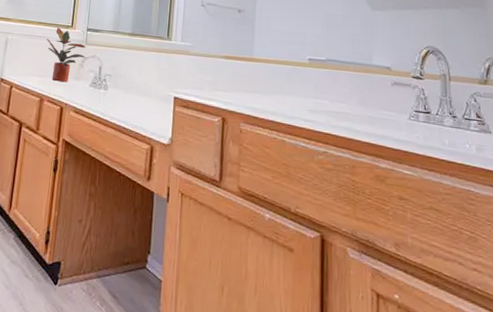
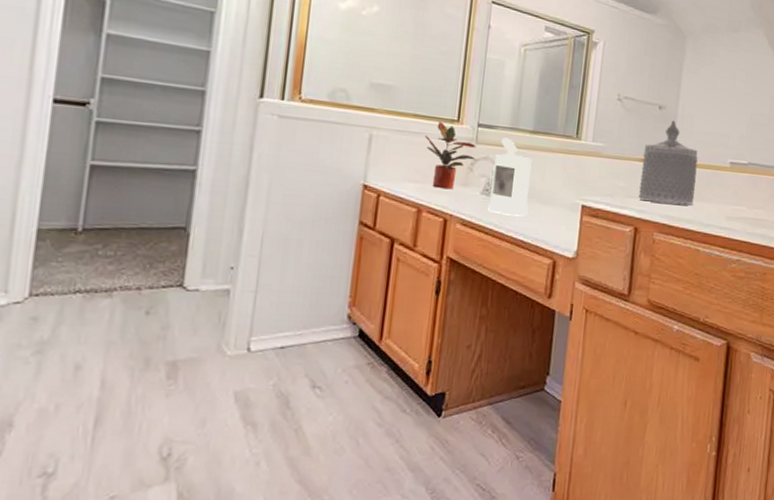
tissue box: none [95,39,131,106] -> present [488,137,532,216]
decorative jar: none [224,22,277,99] -> present [638,121,698,206]

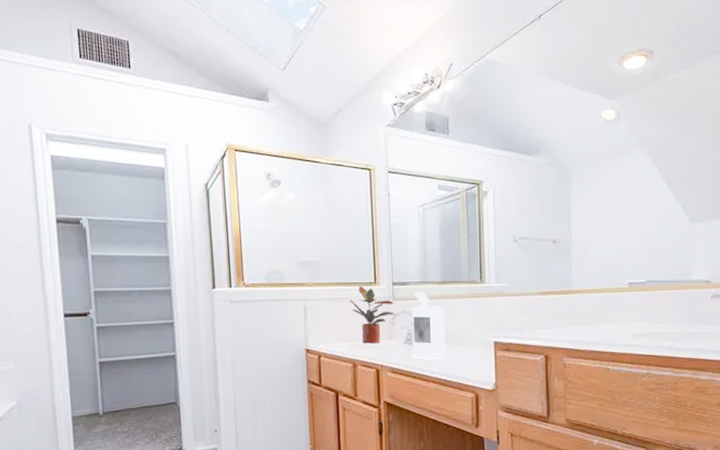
decorative jar: present [638,121,698,206] -> none [544,252,598,331]

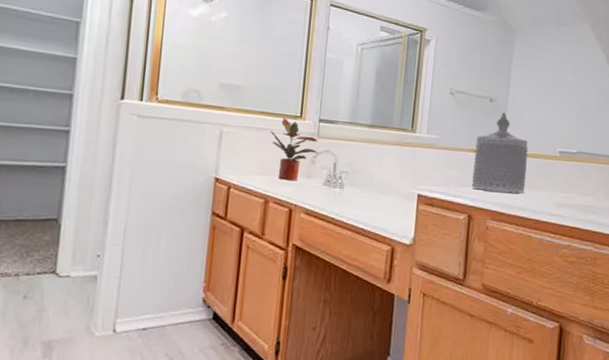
tissue box: present [411,291,446,359] -> none [330,131,370,206]
decorative jar: none [544,252,598,331] -> present [472,113,528,194]

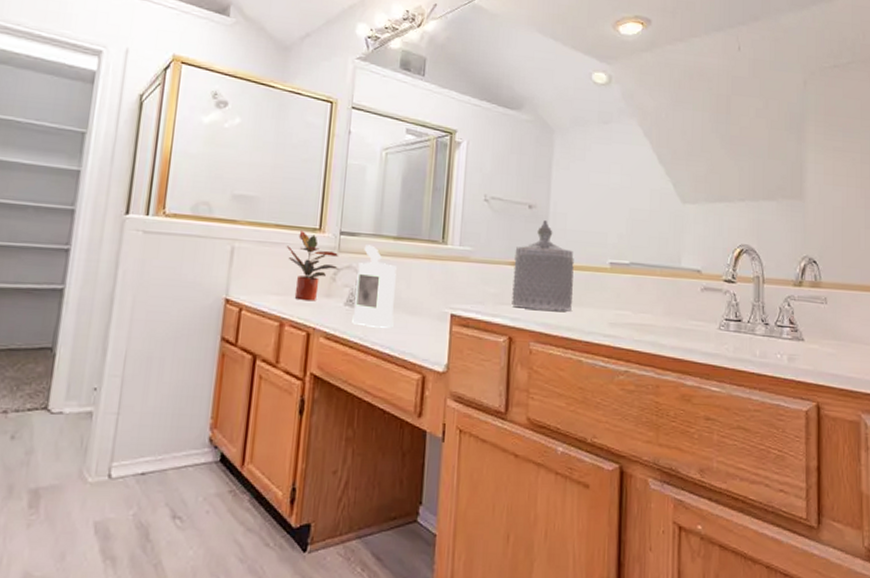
tissue box: none [330,131,370,206] -> present [352,245,397,328]

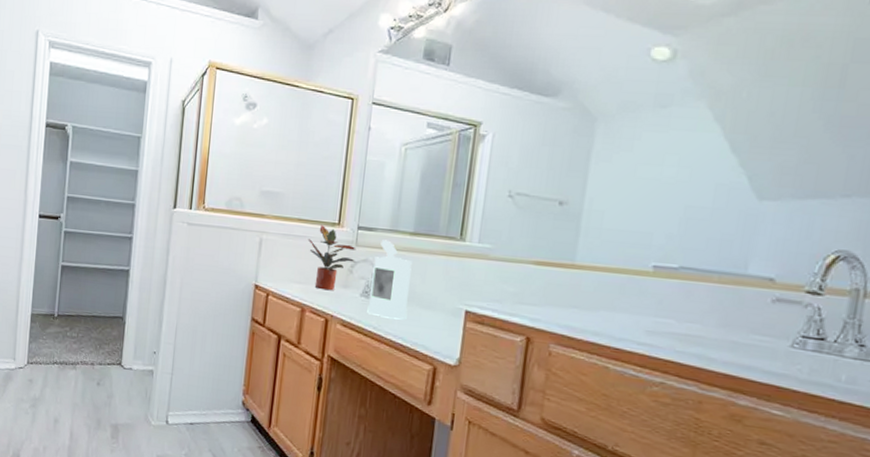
decorative jar: present [512,220,574,313] -> none [532,218,609,316]

